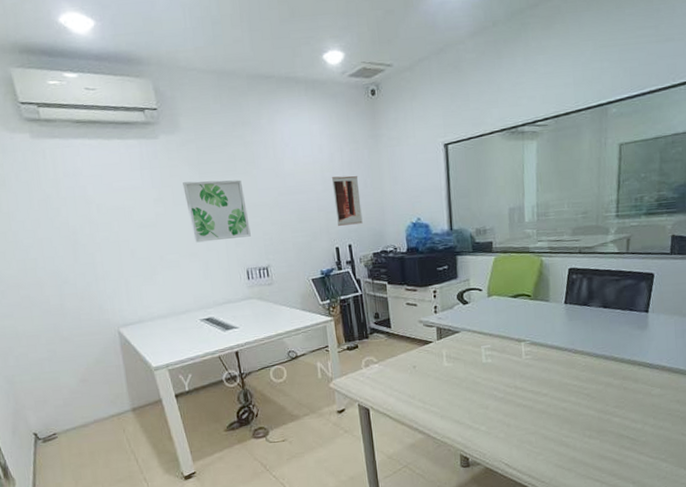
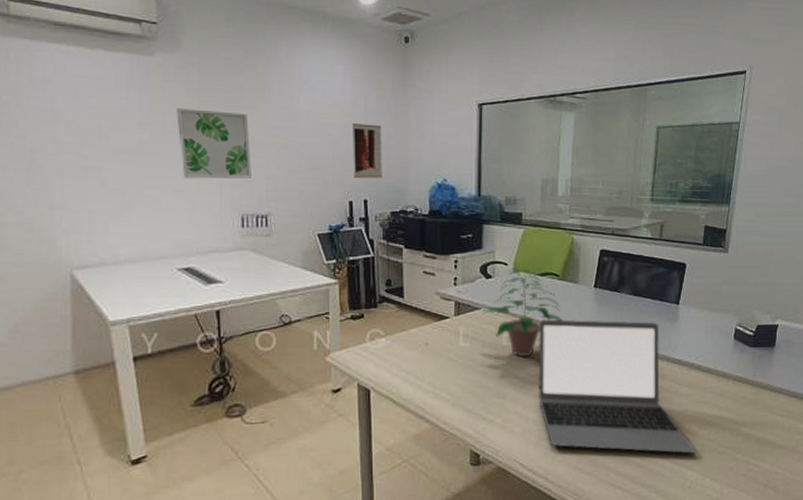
potted plant: none [463,292,537,371] -> present [484,268,563,356]
laptop: none [514,331,670,449] -> present [538,319,696,454]

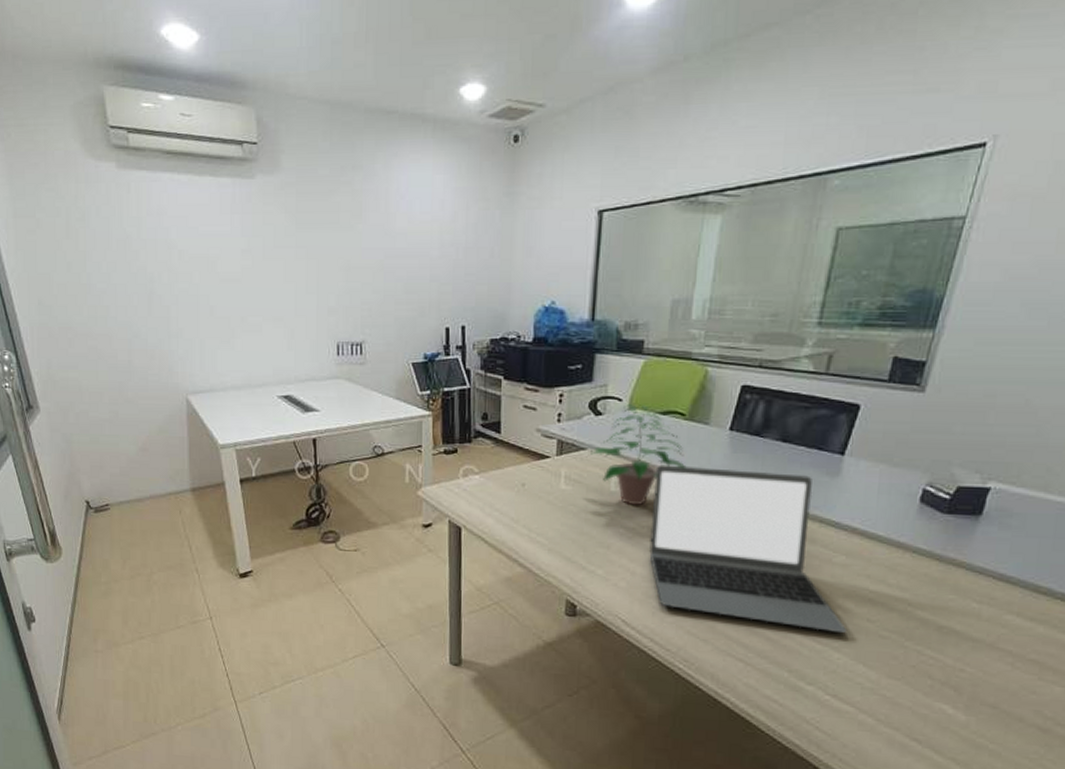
wall art: present [177,108,251,179] -> none [276,232,347,306]
wall art: present [351,123,382,178] -> none [451,241,484,302]

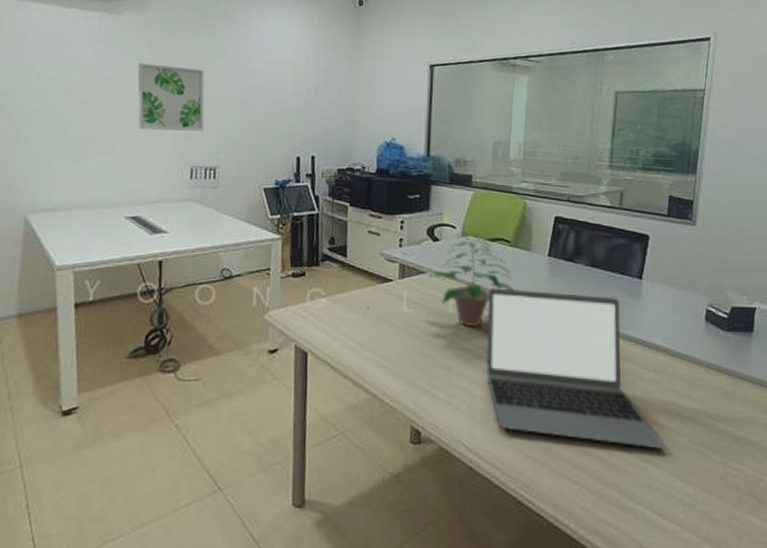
wall art: none [276,232,347,306] -> present [137,63,205,131]

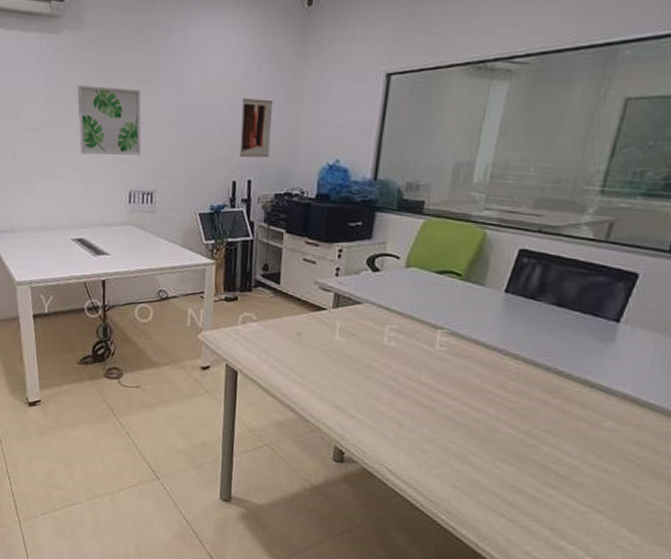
wall art: none [302,81,333,135] -> present [239,99,274,158]
potted plant: present [430,231,515,327] -> none [366,262,460,360]
laptop: present [487,288,664,449] -> none [418,322,613,498]

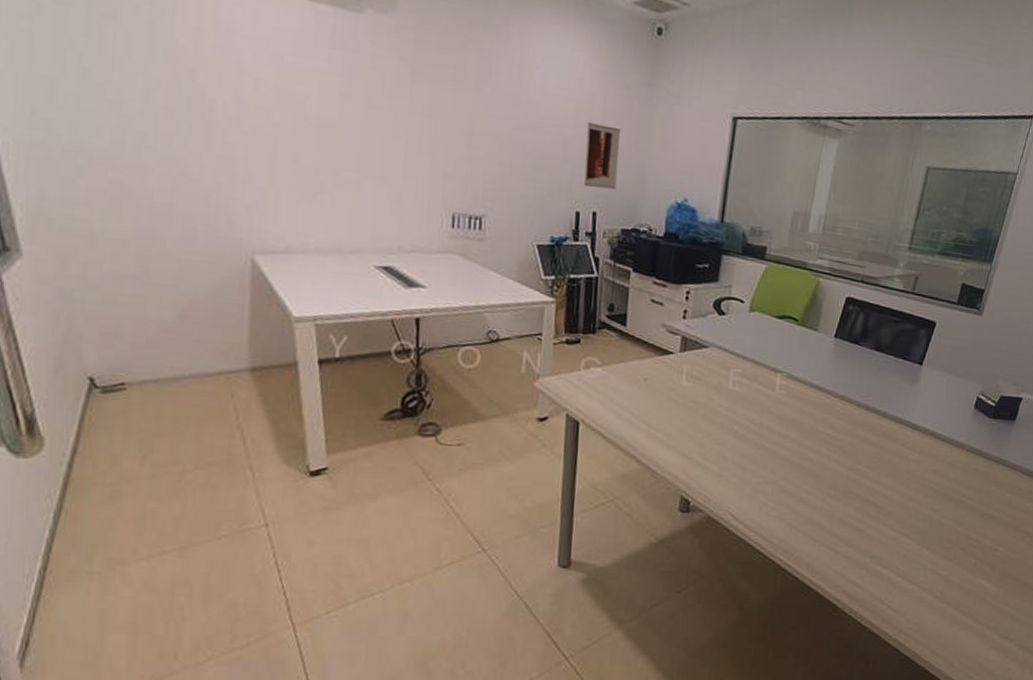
wall art: present [77,86,141,156] -> none [385,80,469,173]

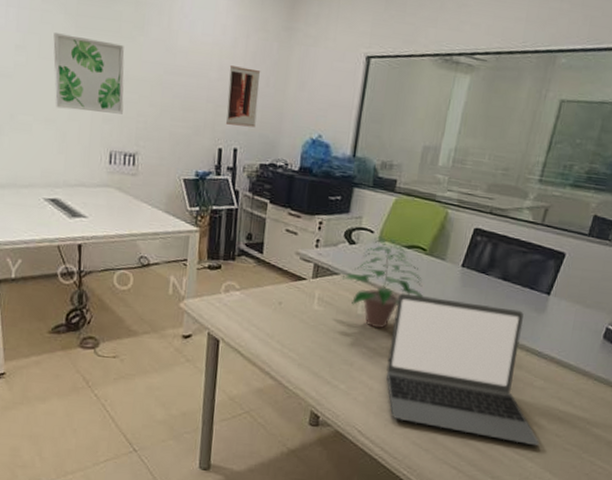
wall art: none [385,80,469,173] -> present [53,33,125,114]
potted plant: none [712,306,797,404] -> present [343,236,424,328]
laptop: none [760,366,917,522] -> present [386,293,540,446]

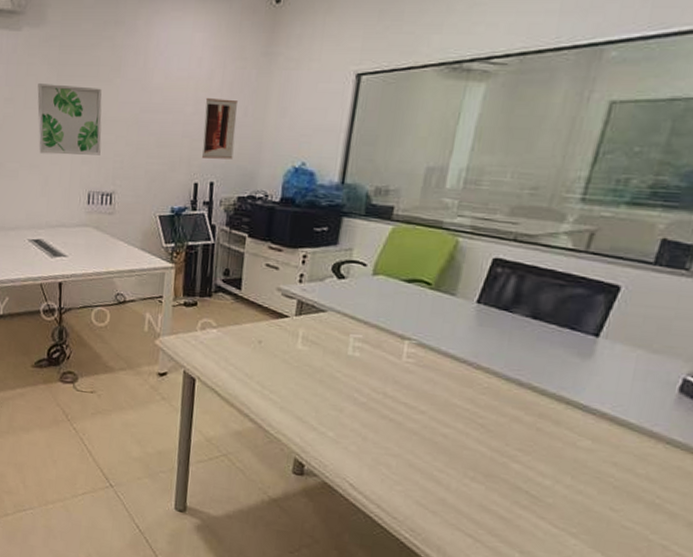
potted plant: present [343,236,424,328] -> none [330,270,429,371]
laptop: present [386,293,540,446] -> none [383,332,588,520]

